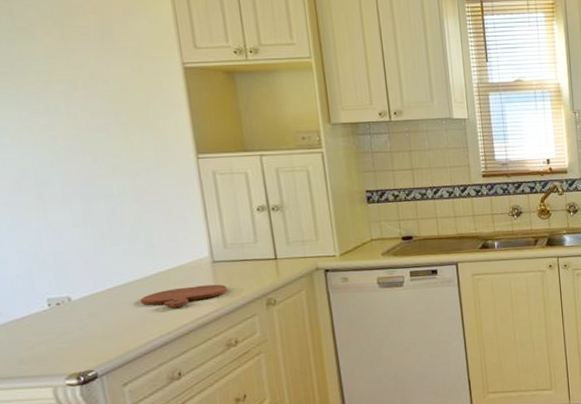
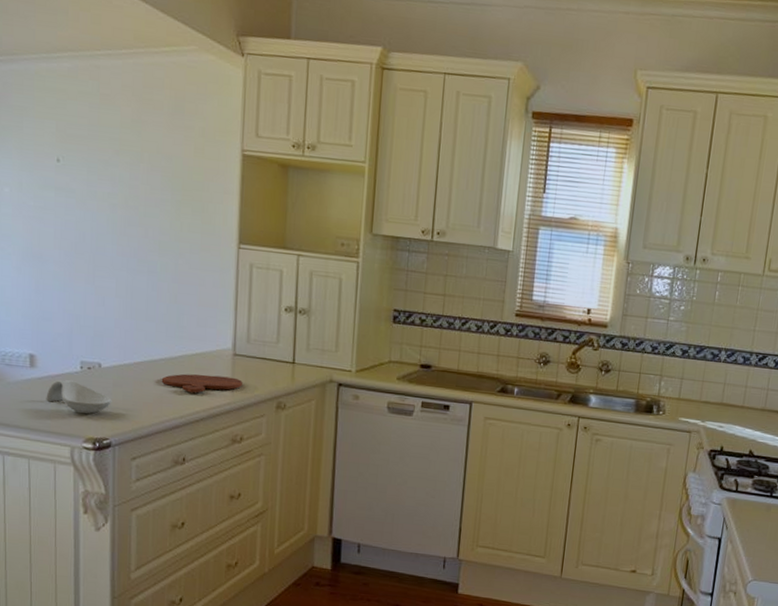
spoon rest: none [14,319,90,351] -> present [46,379,112,414]

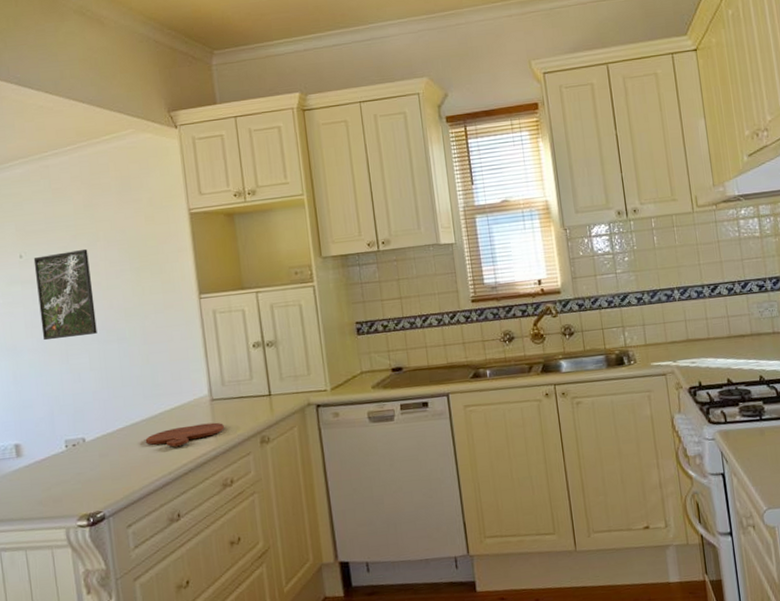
spoon rest: present [46,379,112,414] -> none [35,460,101,492]
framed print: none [71,164,129,260] -> present [33,248,97,341]

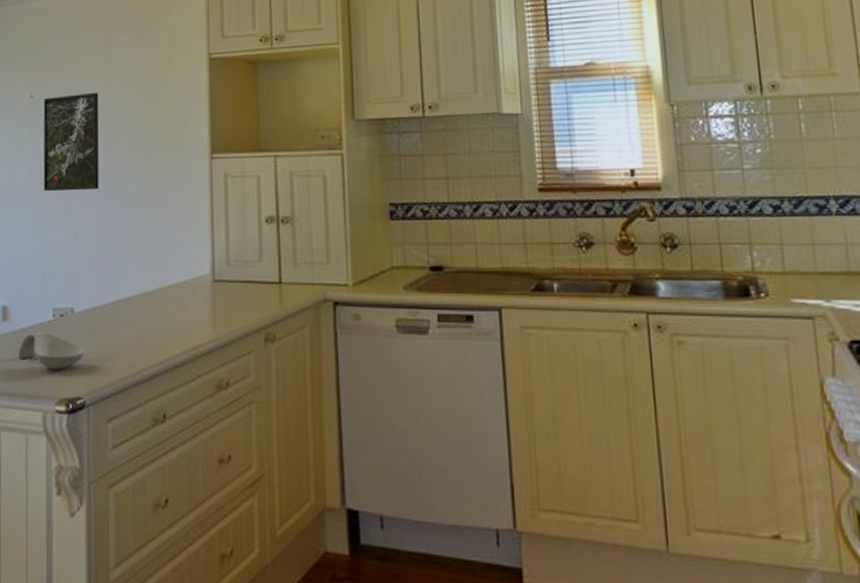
spoon rest: none [35,460,101,492] -> present [18,330,86,369]
cutting board: present [145,422,224,447] -> none [136,308,224,332]

